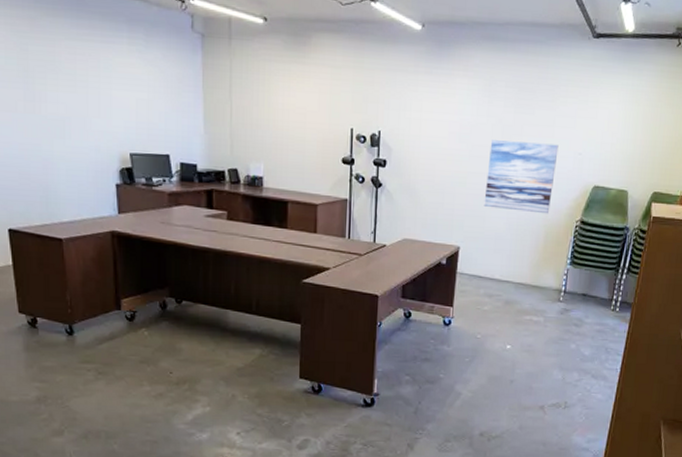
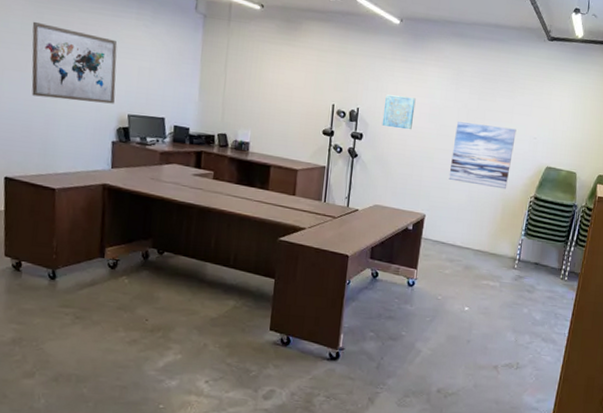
wall art: none [17,54,114,143] -> present [31,21,118,104]
wall art: none [407,113,444,153] -> present [382,94,416,130]

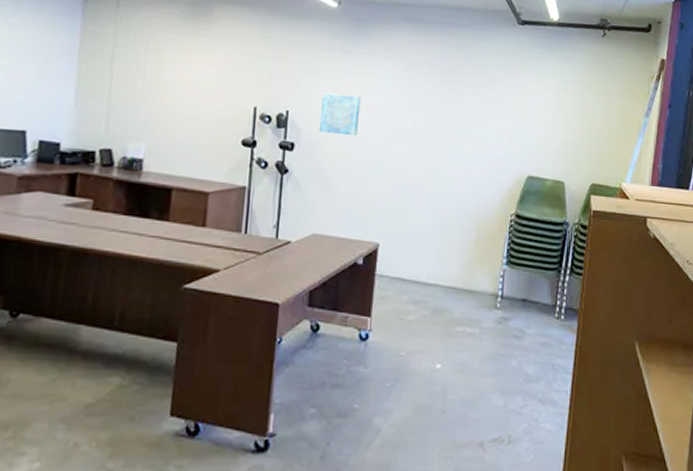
wall art: present [448,122,517,189] -> none [406,124,488,207]

